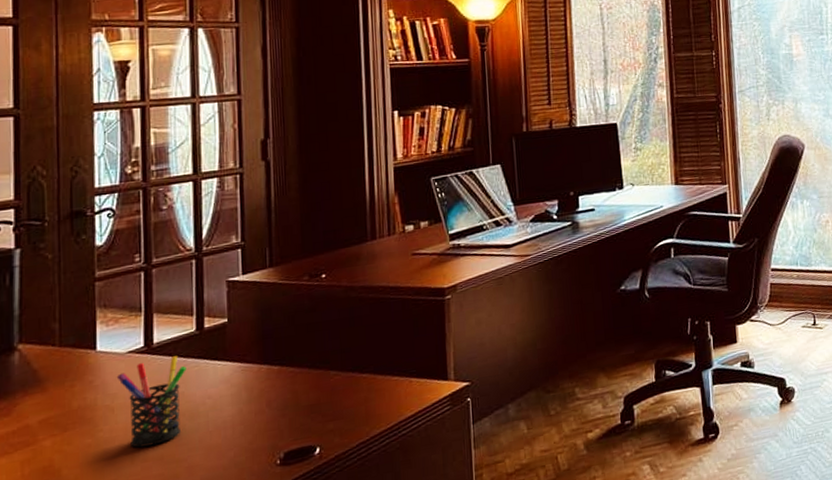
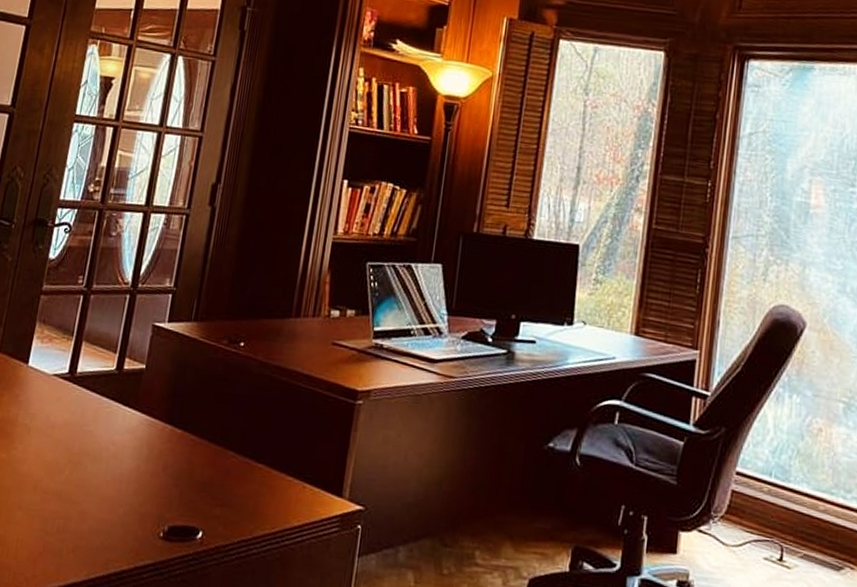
pen holder: present [116,356,187,448] -> none [37,388,100,479]

